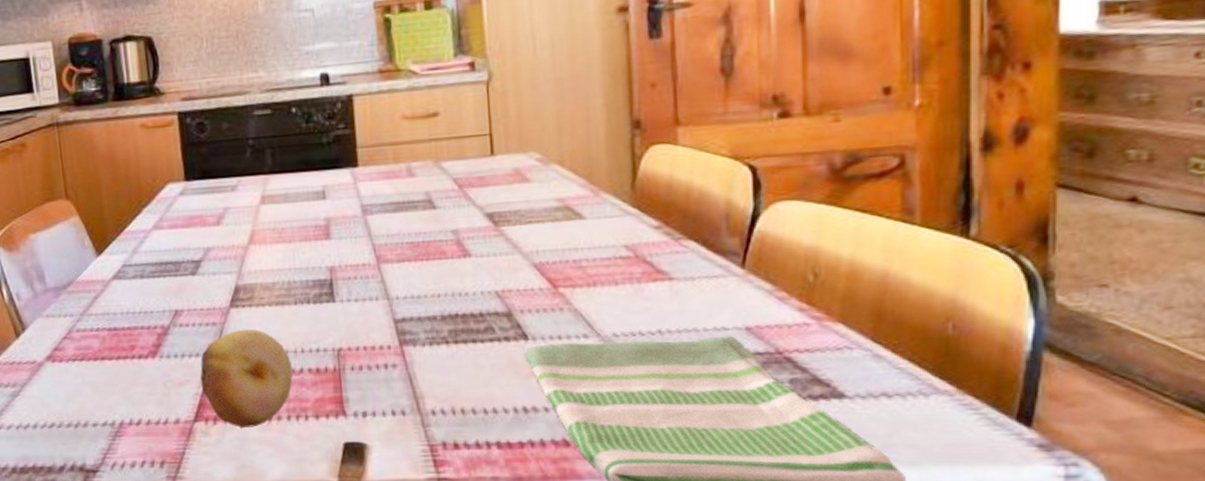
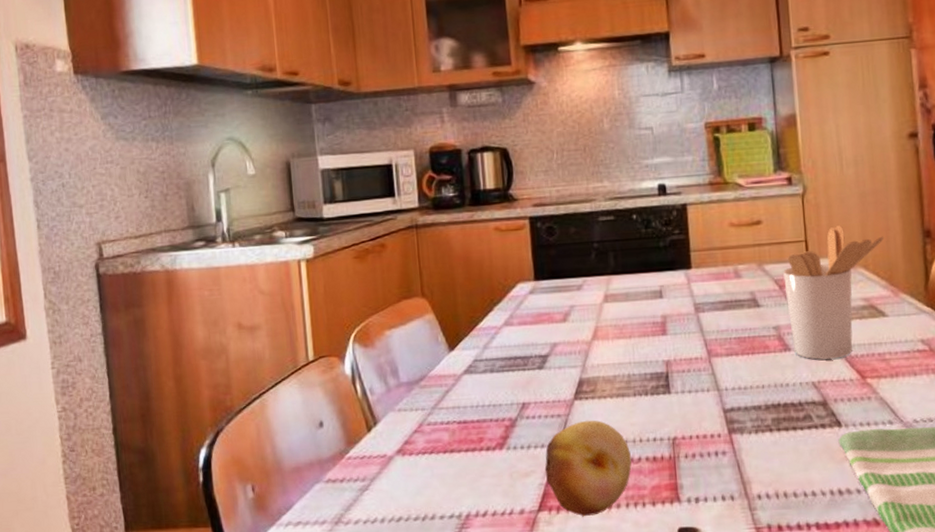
utensil holder: none [463,116,585,267] -> present [783,226,885,360]

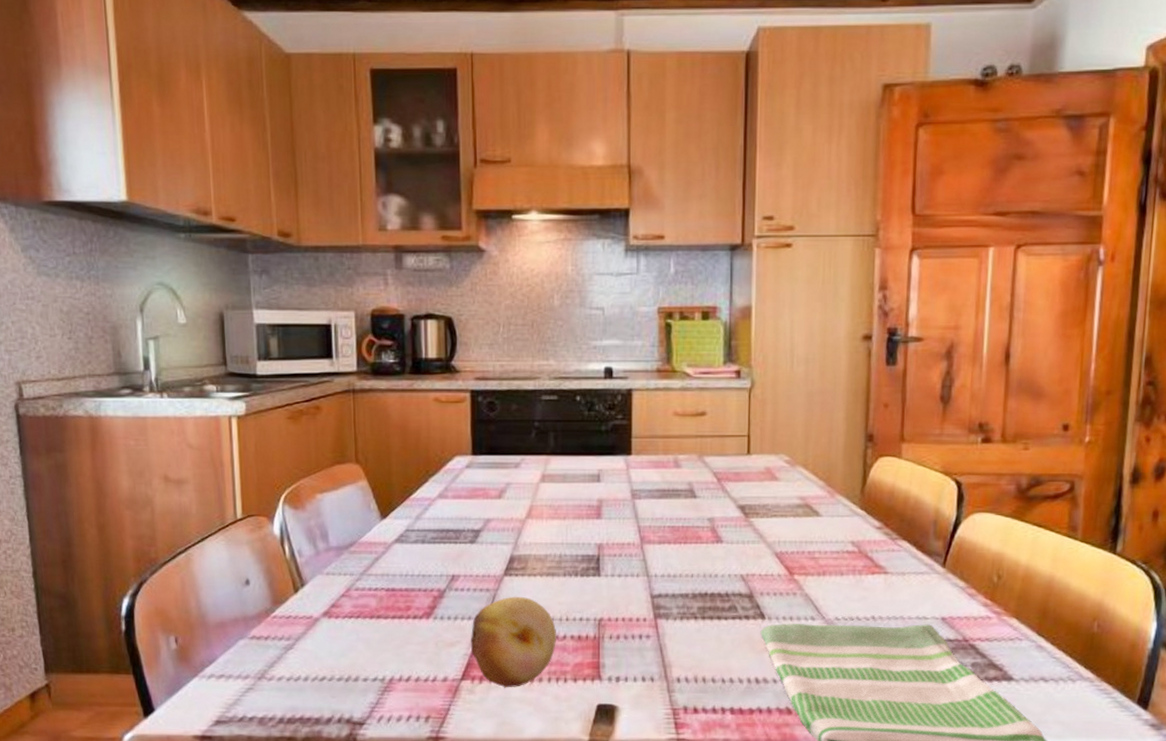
utensil holder: present [783,226,885,360] -> none [723,423,827,554]

